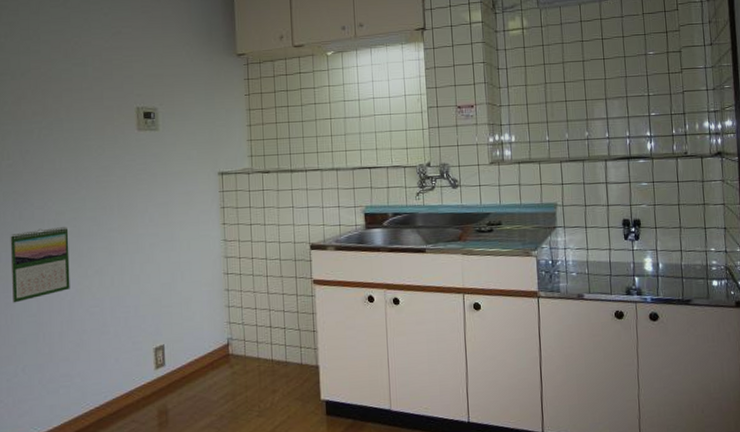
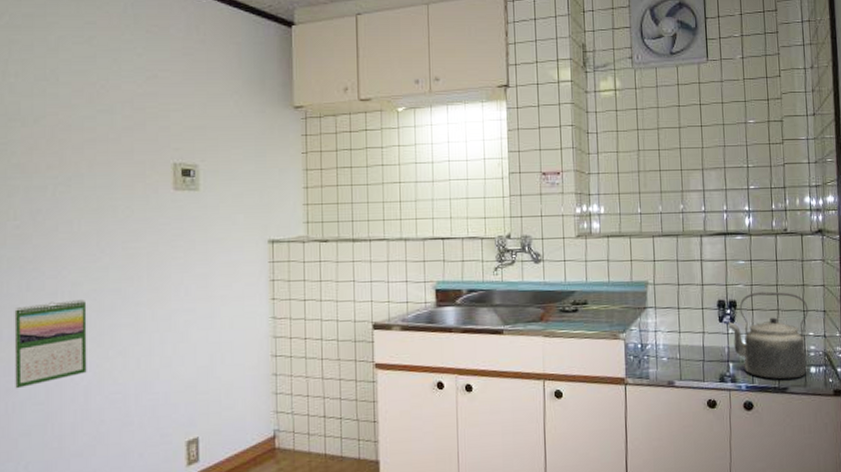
kettle: none [633,210,710,292] -> present [728,291,808,380]

